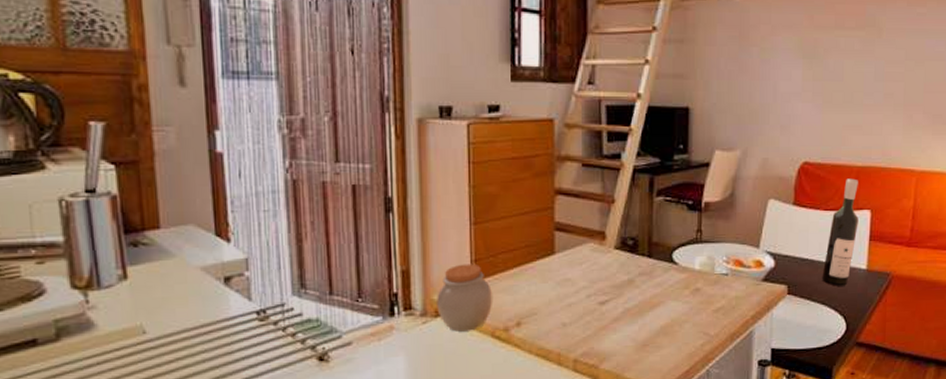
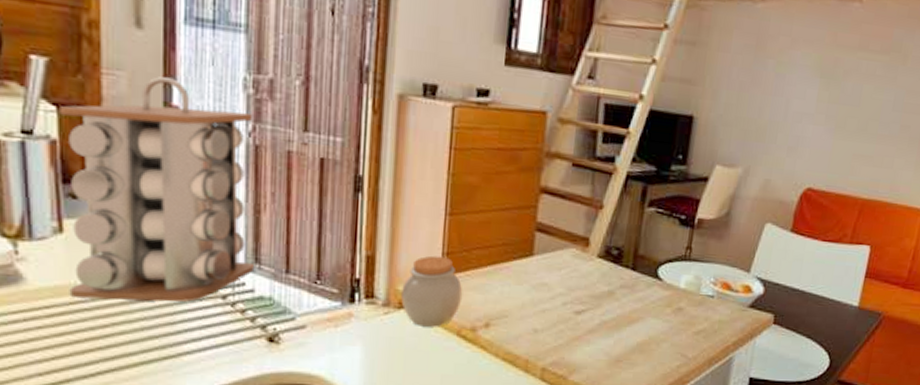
spice rack: none [117,128,301,339] -> present [59,77,255,302]
bottle: present [822,178,859,286] -> none [811,210,862,321]

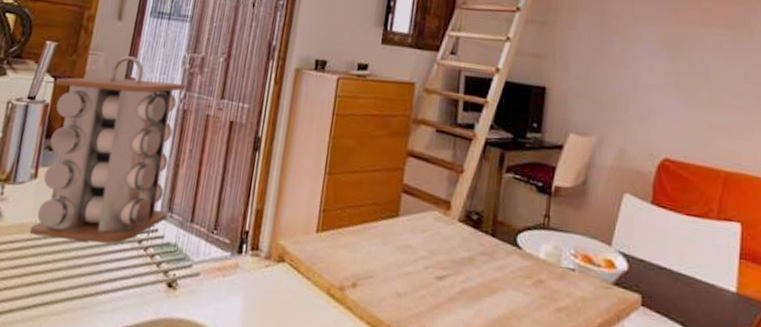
jar: present [401,255,463,327] -> none [280,212,335,283]

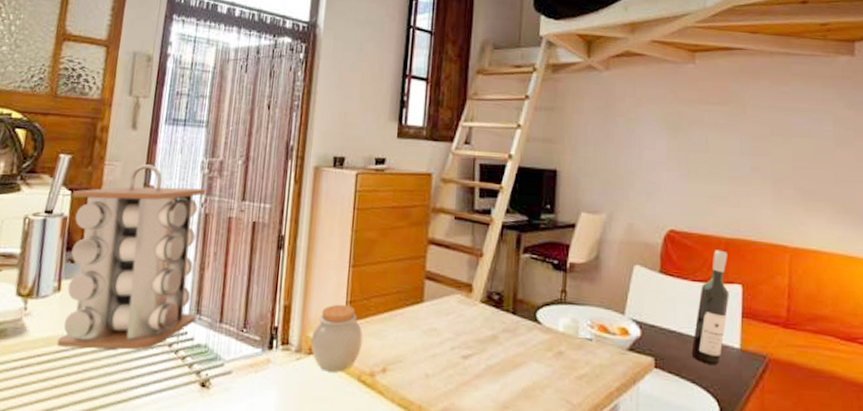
jar: none [280,212,335,283] -> present [311,304,364,372]
bottle: none [682,183,727,308] -> present [691,250,729,365]

